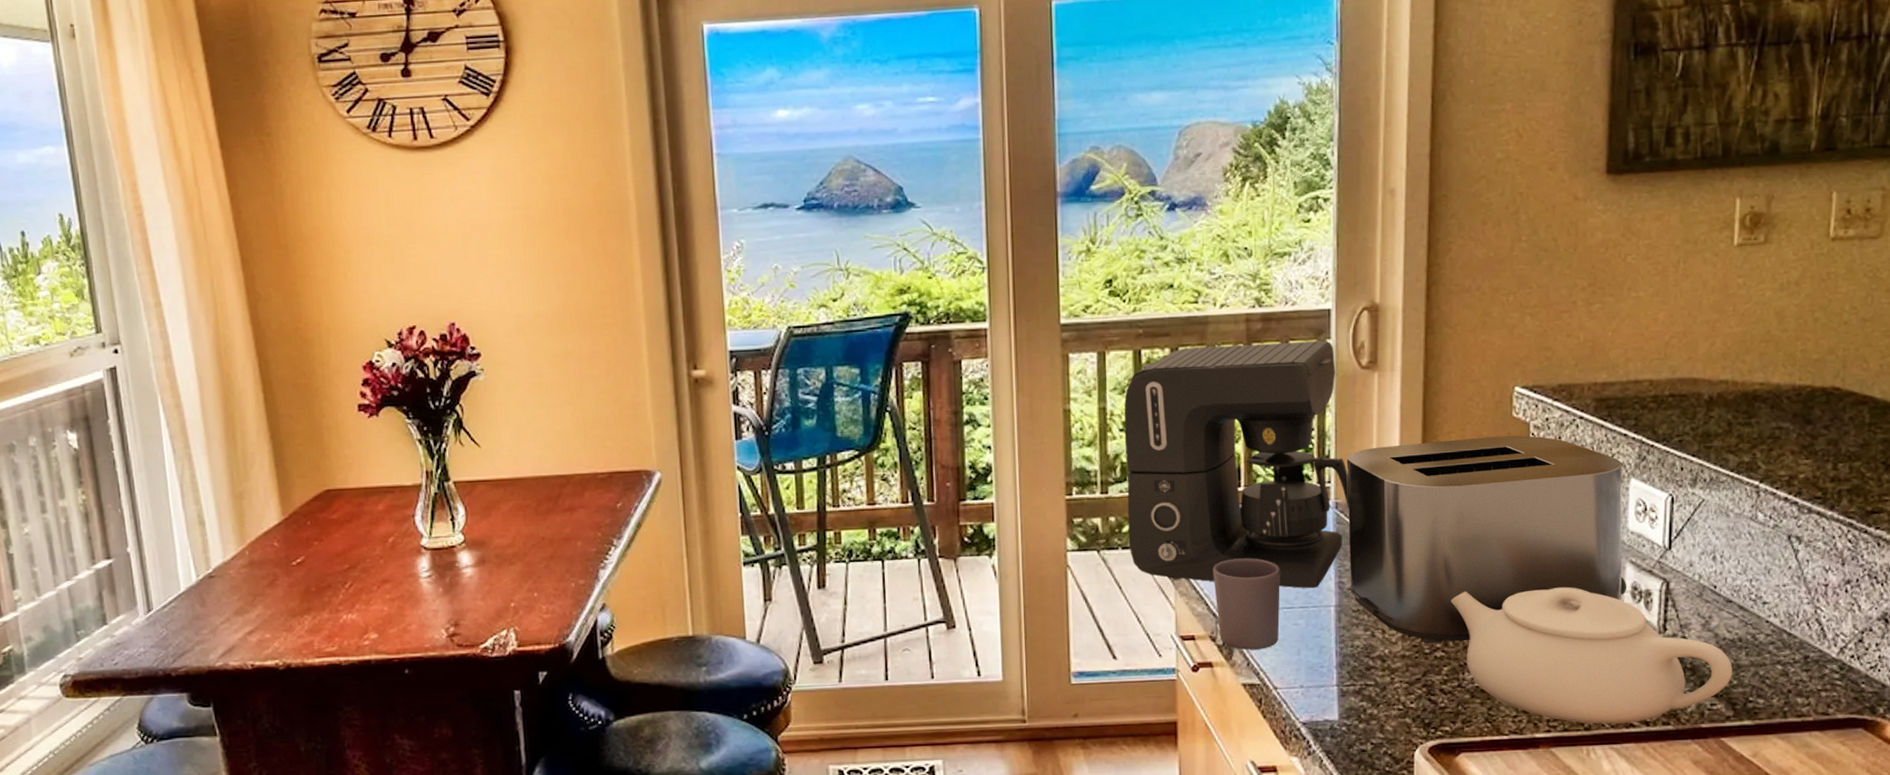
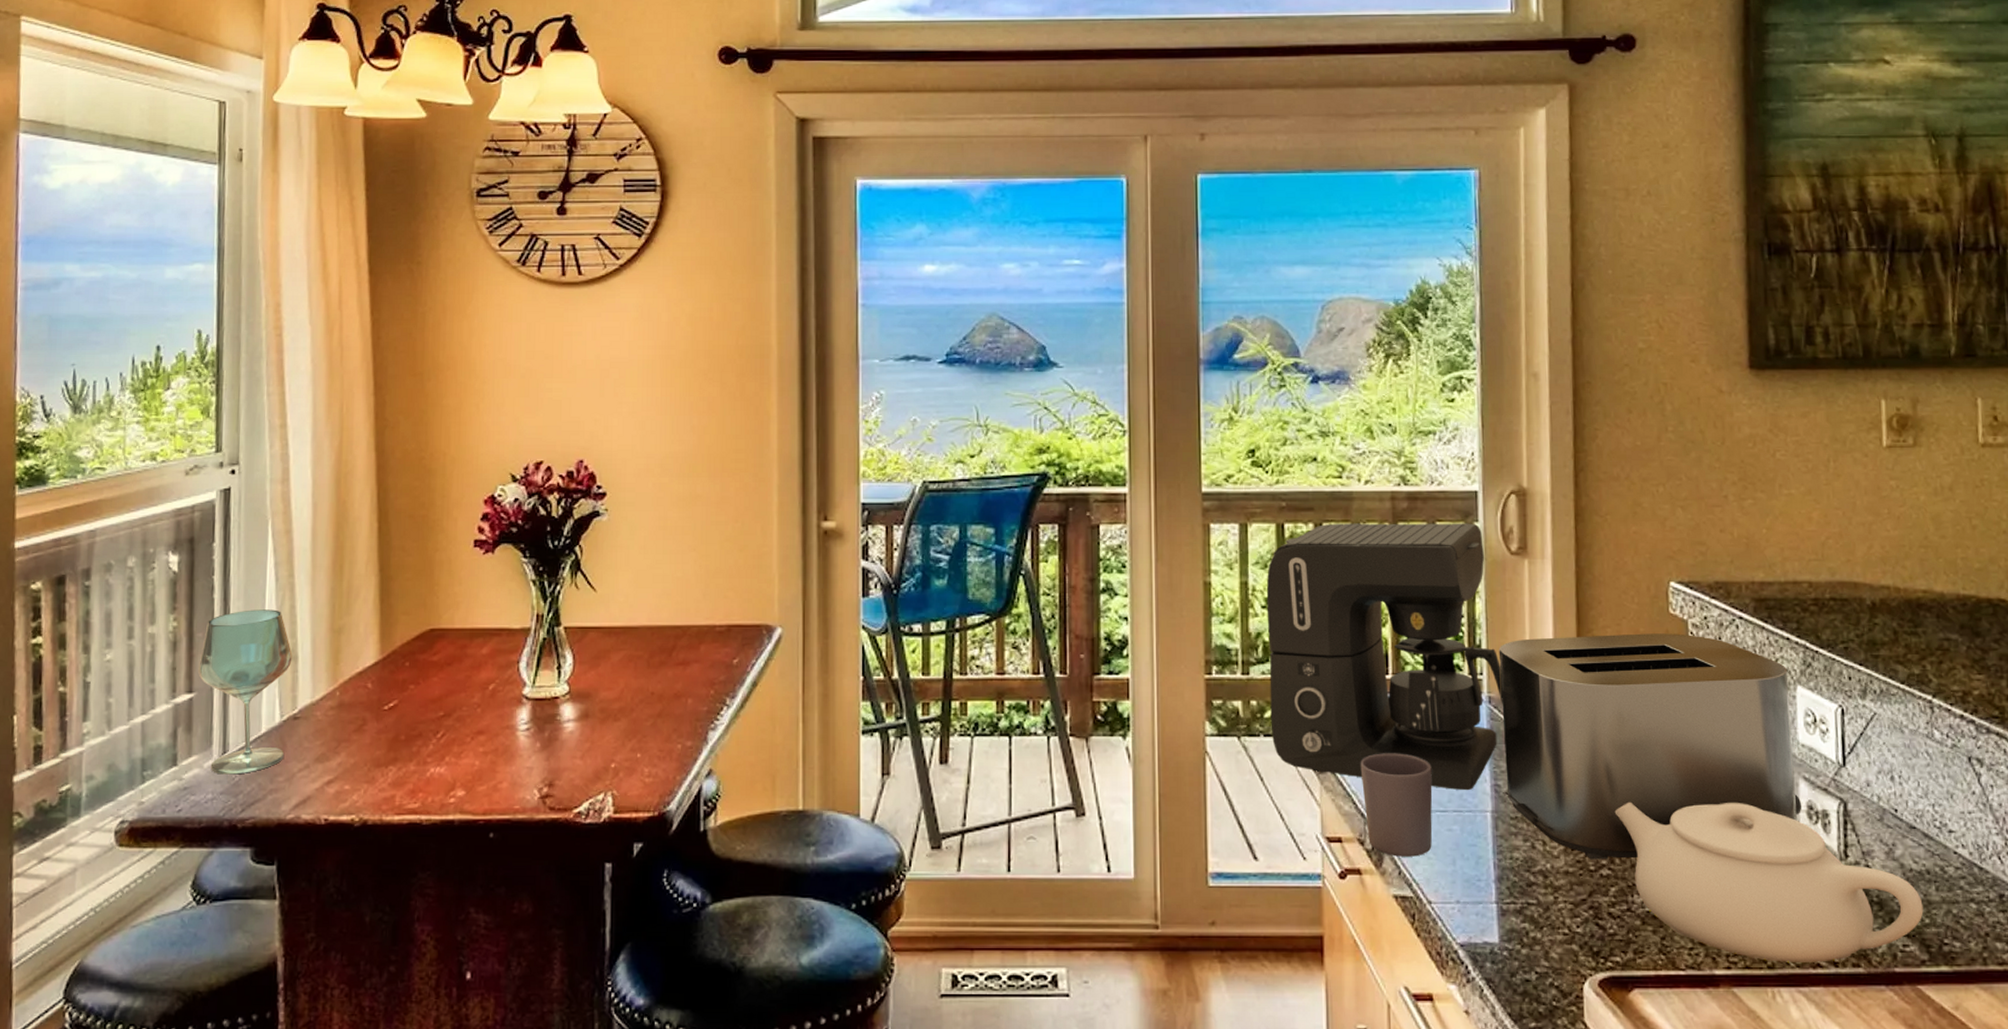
wine glass: none [112,479,206,630] -> present [198,609,292,775]

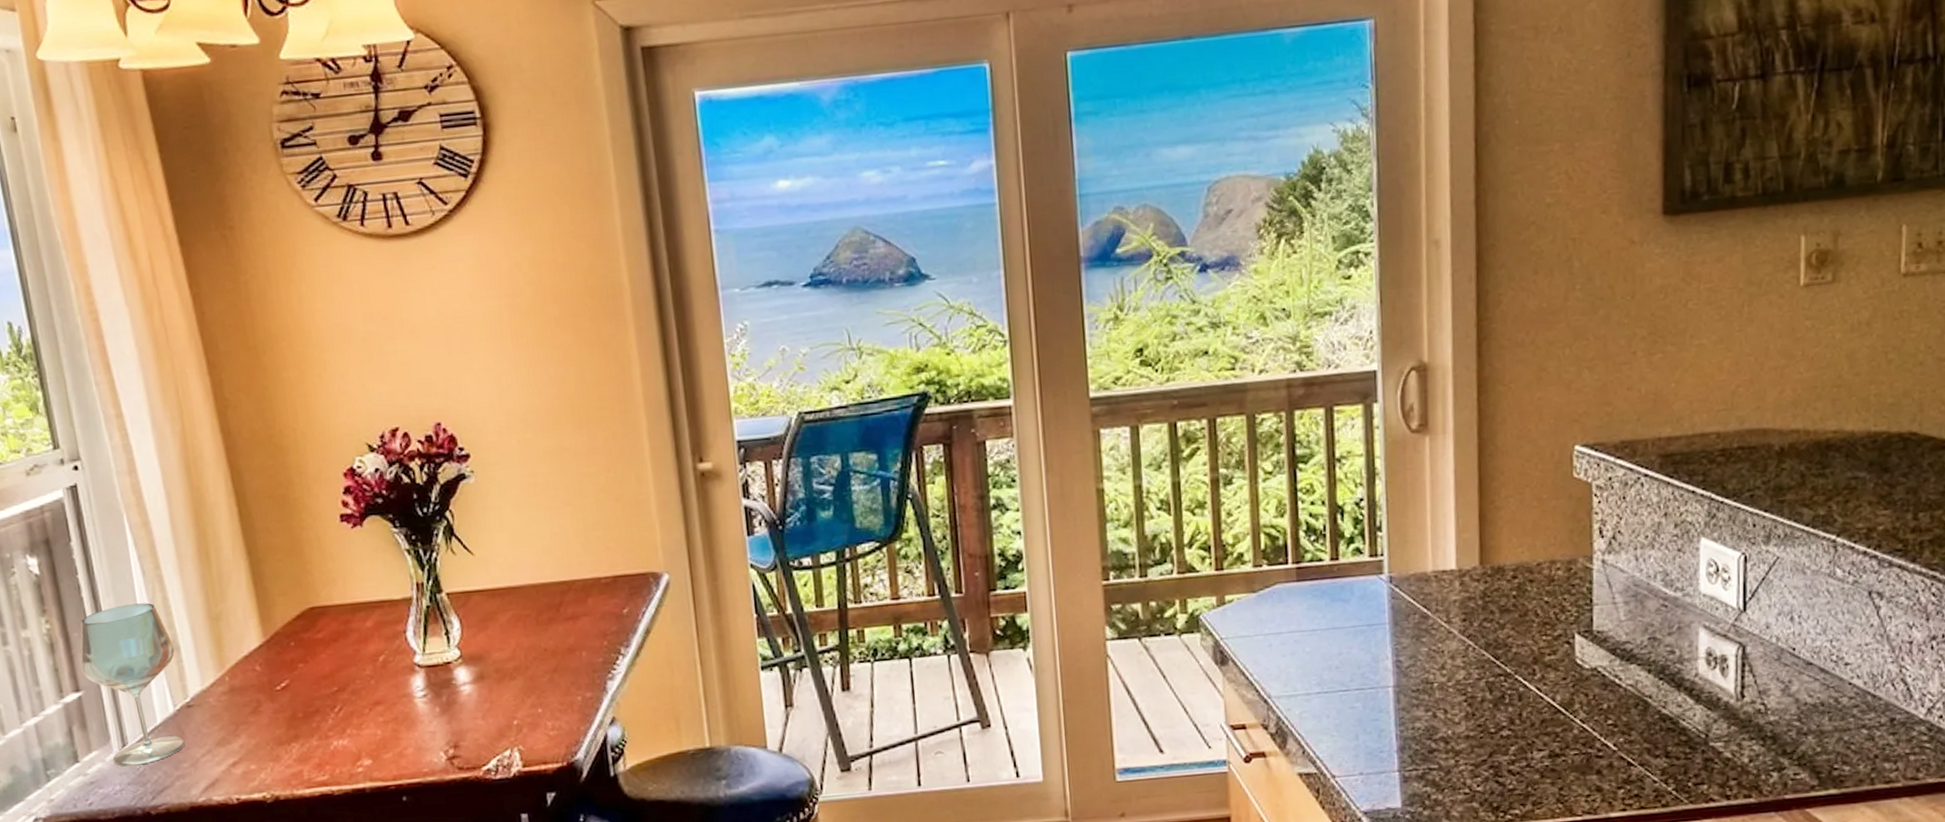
coffee maker: present [1266,523,1503,791] -> none [1160,404,1404,669]
mug: present [1360,753,1432,857] -> none [1262,639,1335,737]
toaster: present [1498,633,1802,860] -> none [1399,497,1701,723]
teapot: present [1614,803,1924,962] -> none [1515,656,1816,800]

